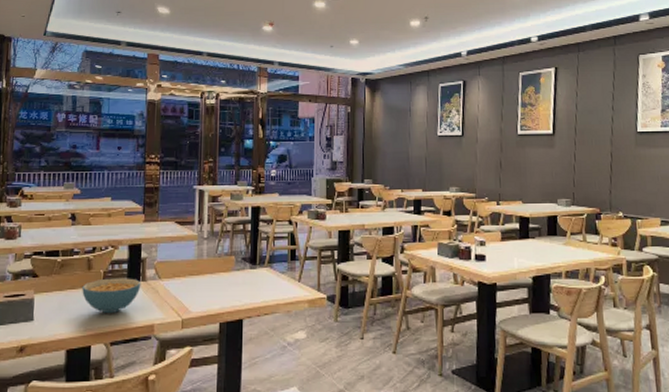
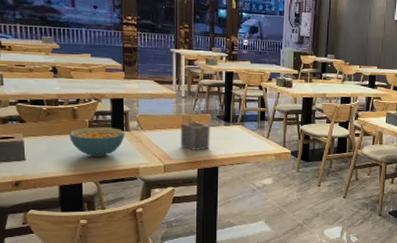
napkin holder: none [201,258,234,300] -> present [181,114,210,151]

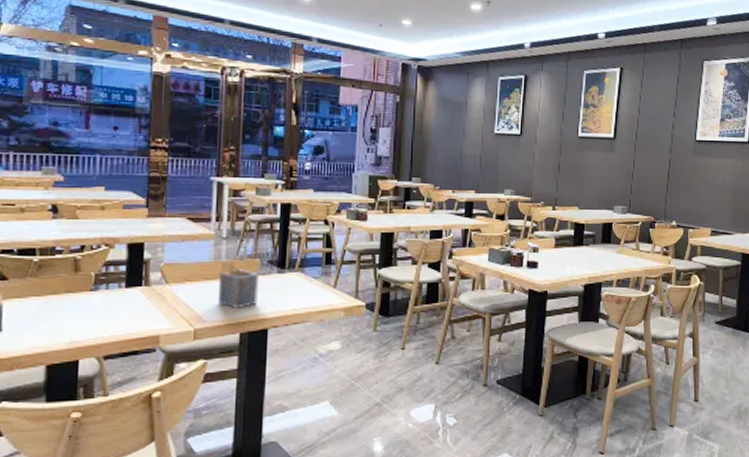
cereal bowl: present [69,127,125,158] -> none [66,282,144,324]

